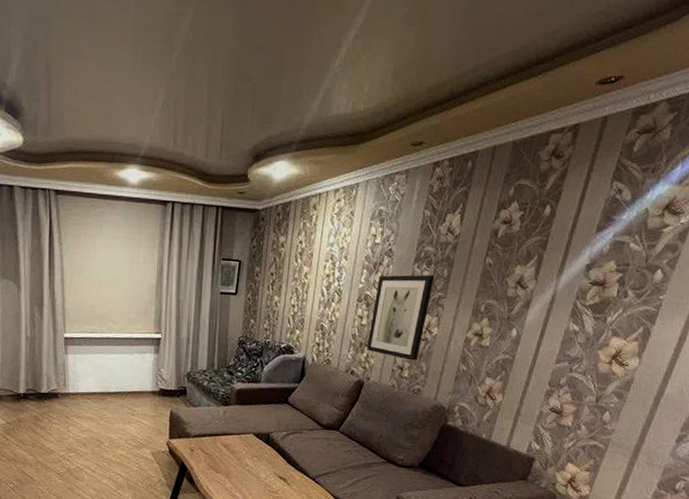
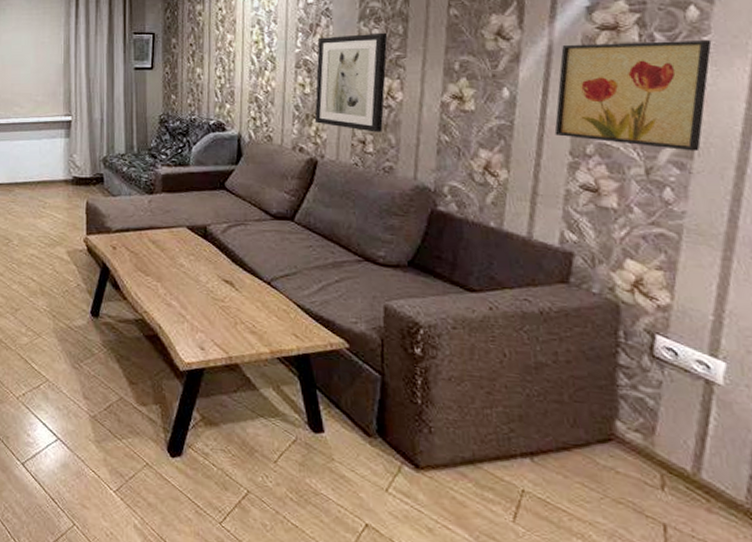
wall art: none [541,295,665,386] -> present [554,40,712,152]

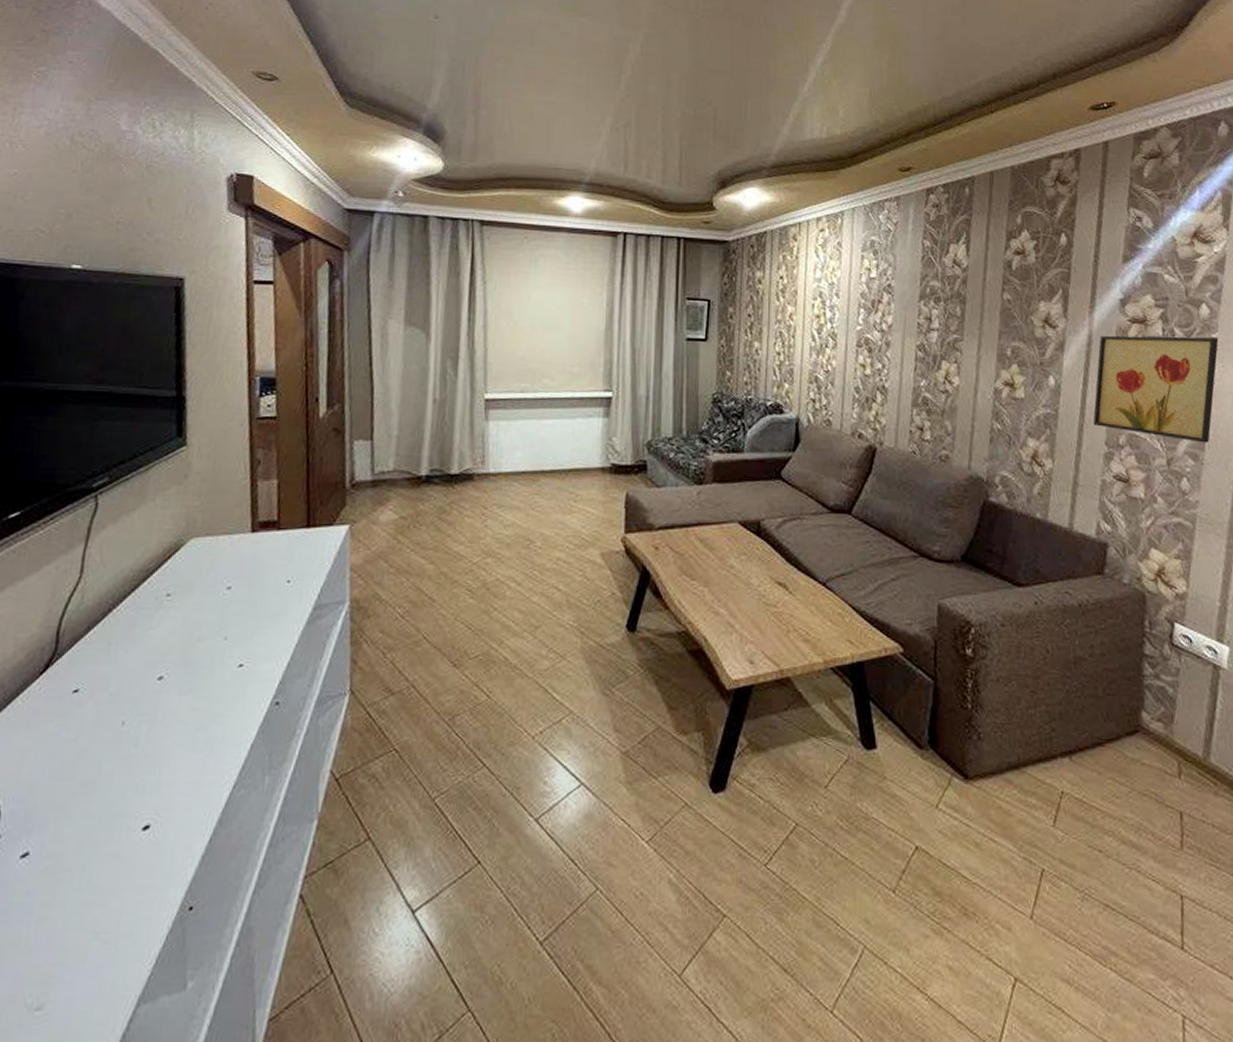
wall art: present [315,32,388,132] -> none [875,313,946,419]

